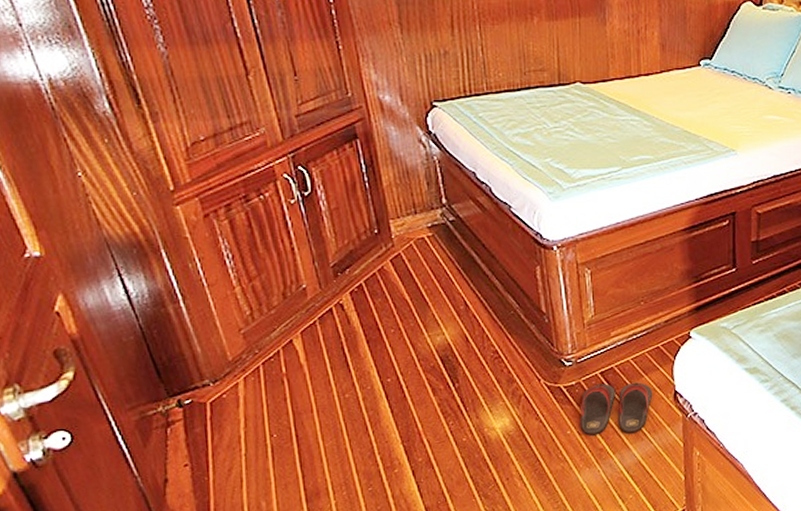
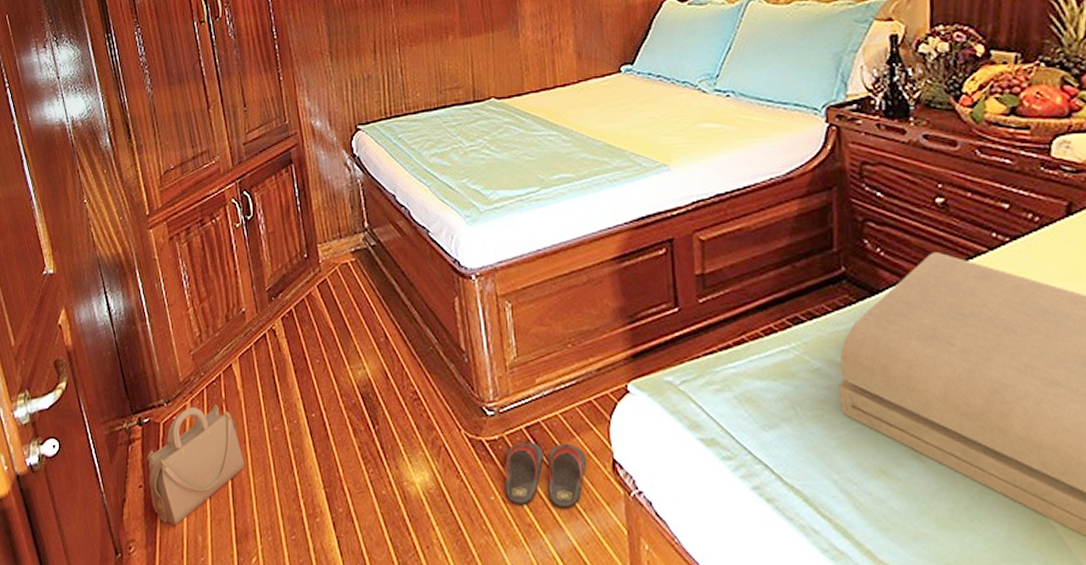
handbag: none [191,379,313,497] -> present [147,404,245,526]

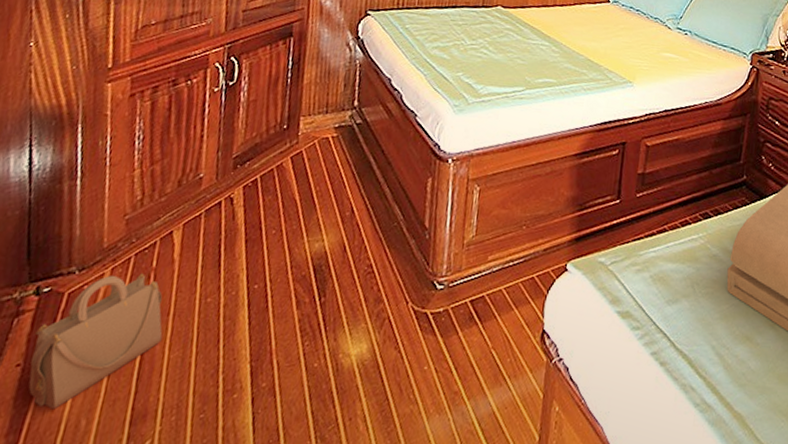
flip-flop: present [504,441,586,509] -> none [438,313,520,376]

